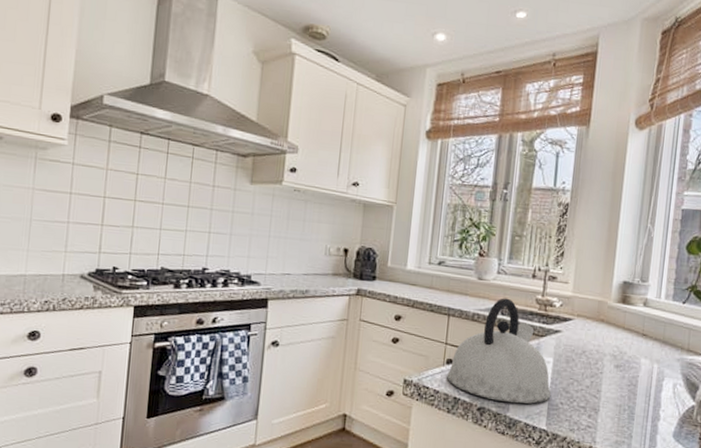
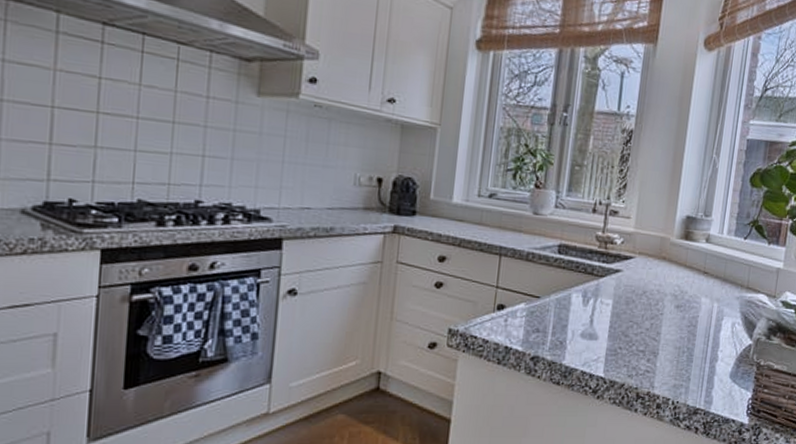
kettle: present [447,298,552,404] -> none [497,235,610,351]

